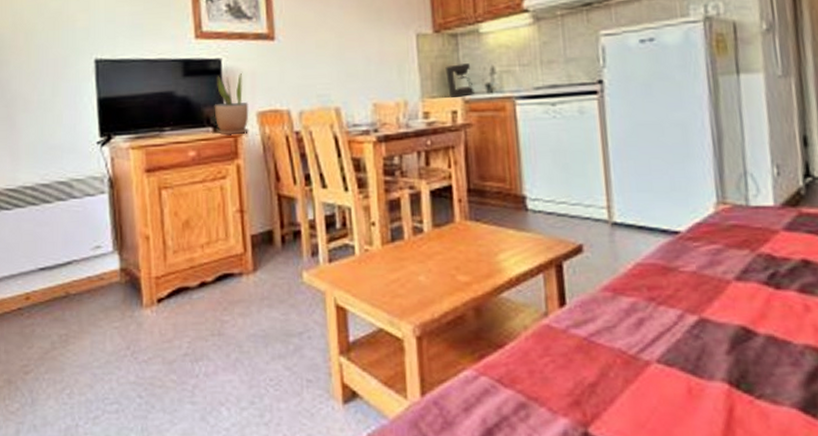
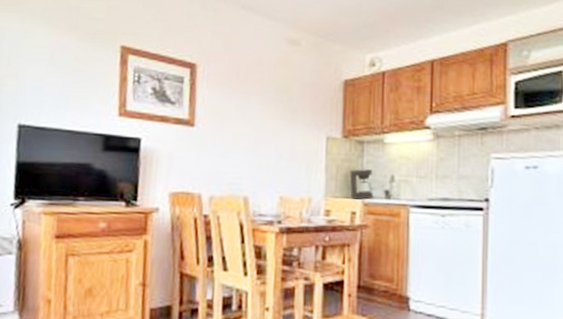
potted plant: present [214,72,249,136] -> none [128,153,163,212]

